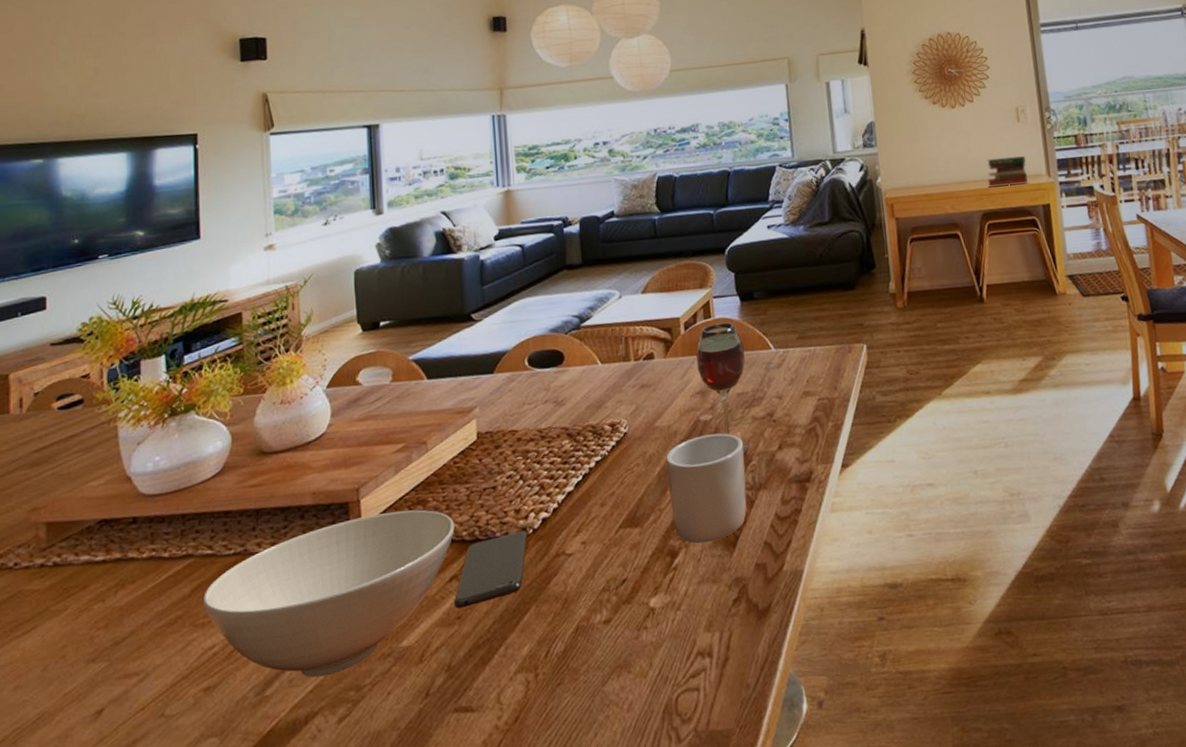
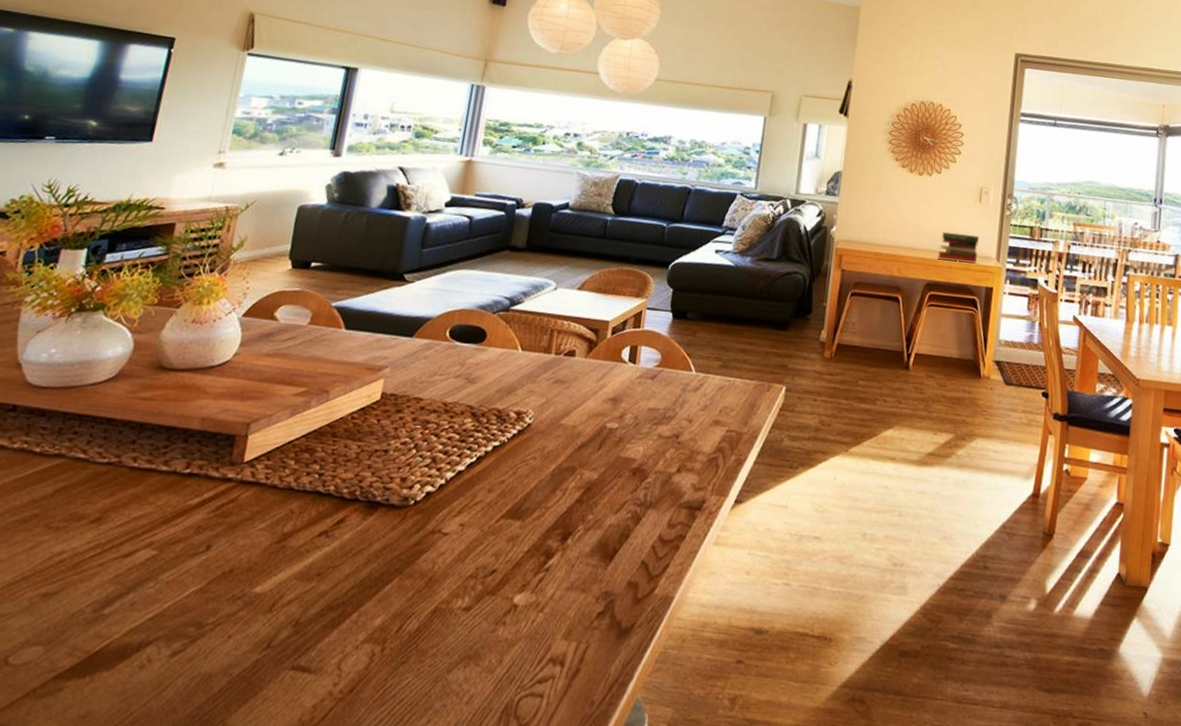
bowl: present [202,509,455,678] -> none [62,452,338,607]
smartphone: present [453,531,528,609] -> none [316,500,409,566]
mug: present [666,433,747,544] -> none [556,442,644,551]
wineglass: present [696,322,749,454] -> none [615,334,666,470]

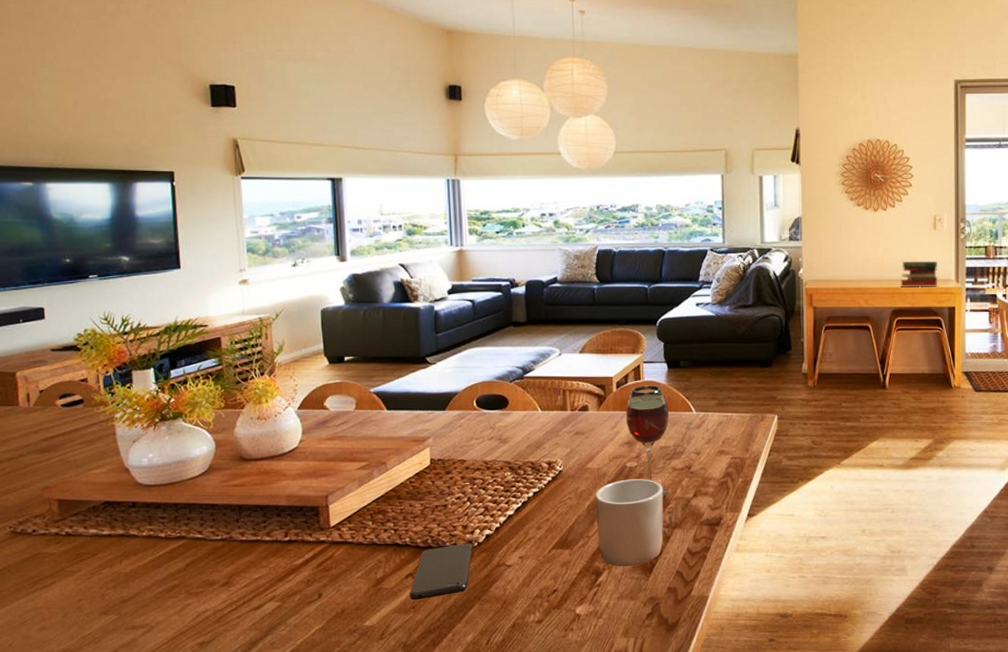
smartphone: none [316,500,409,566] -> present [409,543,474,600]
mug: none [556,442,644,551] -> present [595,479,664,567]
wineglass: none [615,334,666,470] -> present [626,385,670,498]

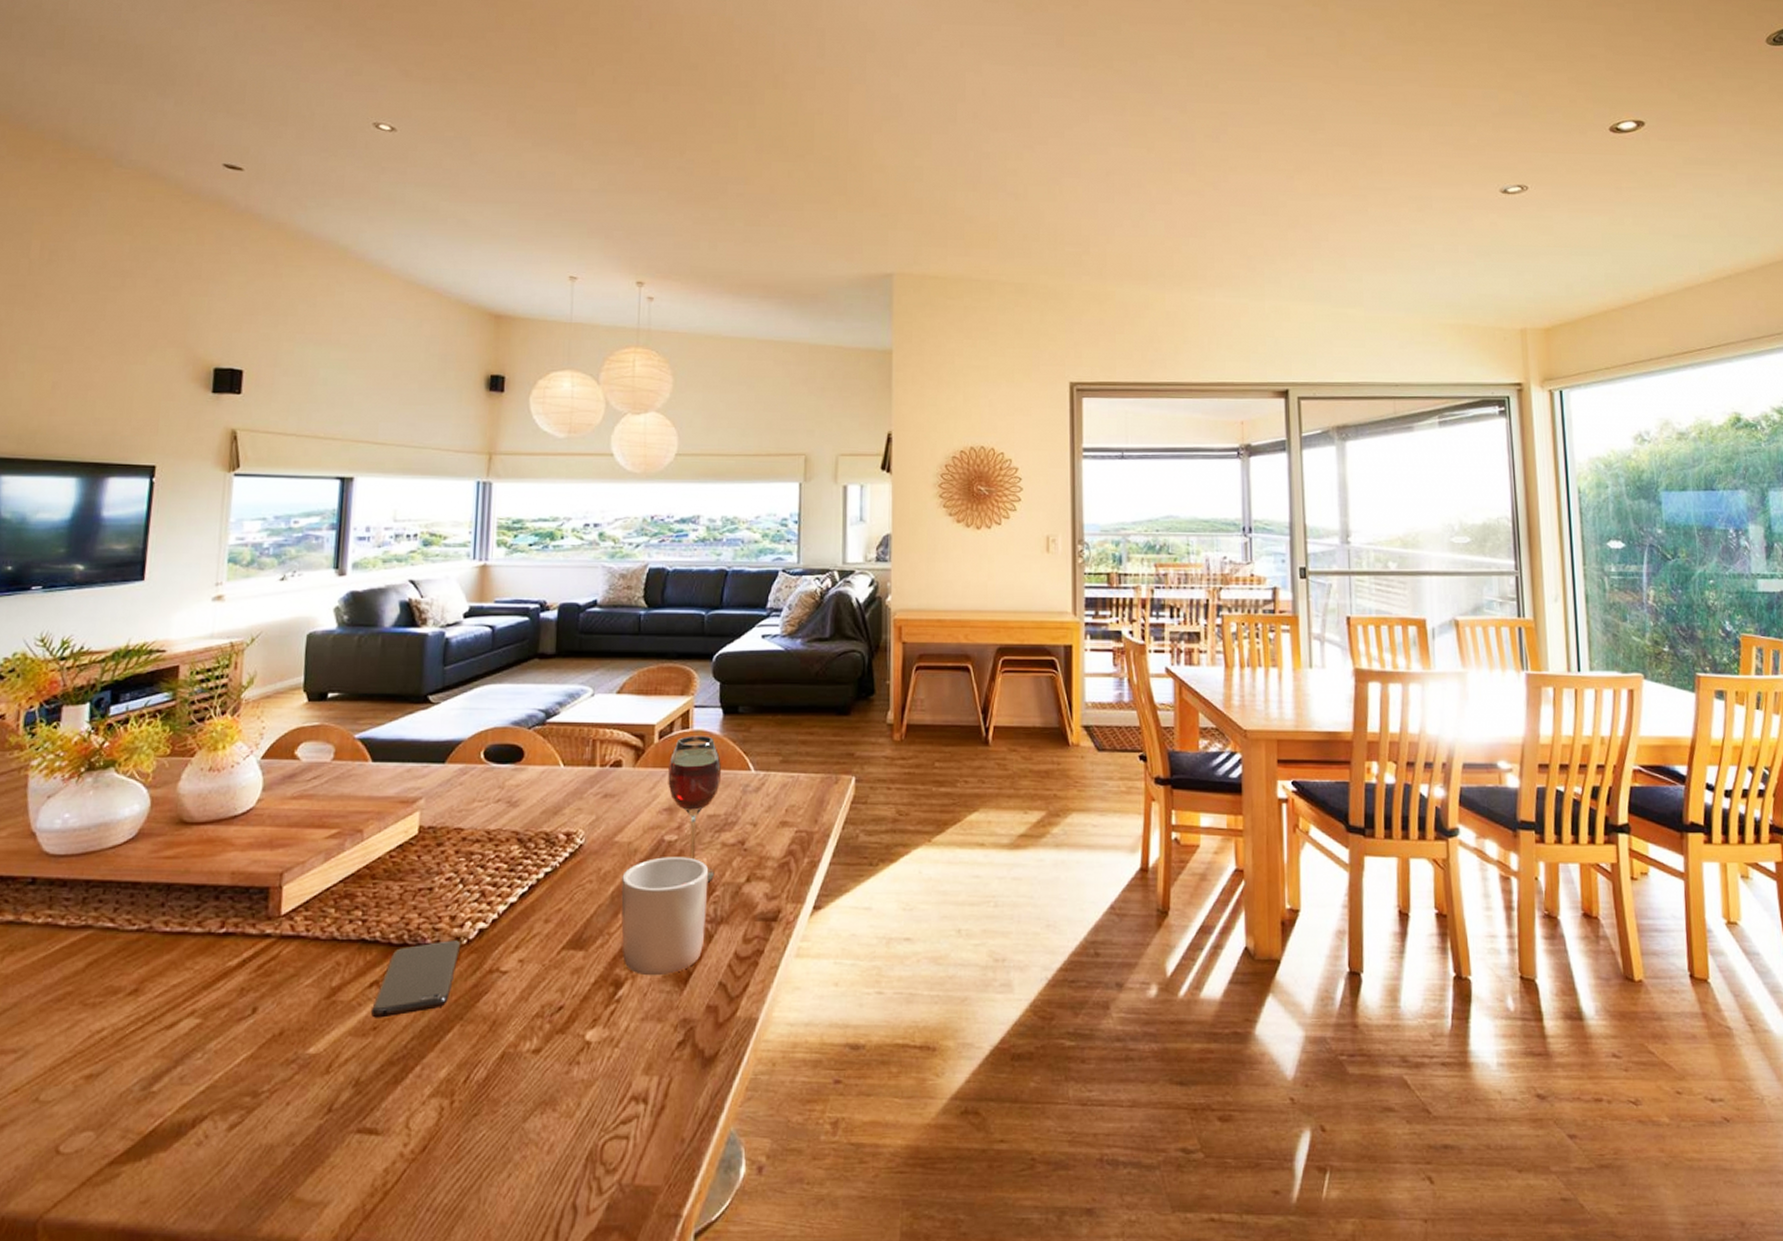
books: present [901,261,937,287] -> none [1007,588,1051,621]

